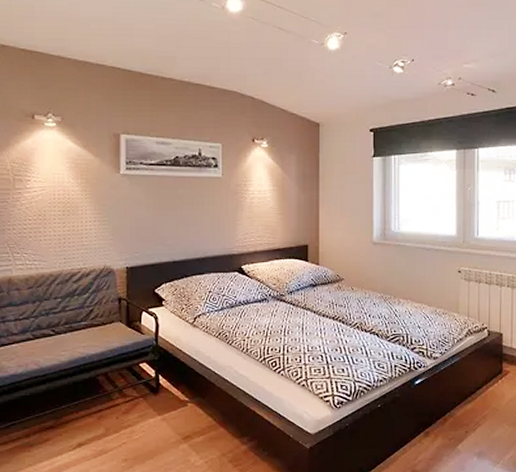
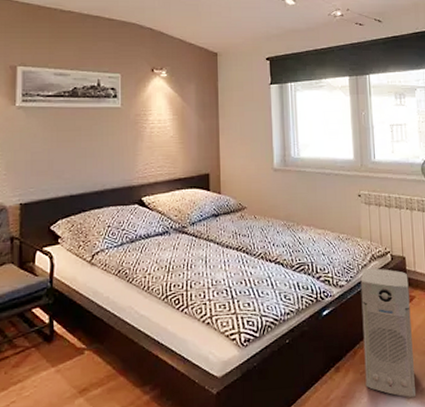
air purifier: none [454,343,504,464] -> present [360,268,417,397]

